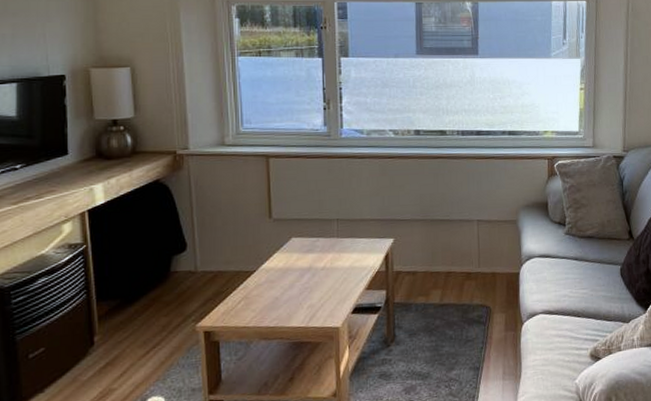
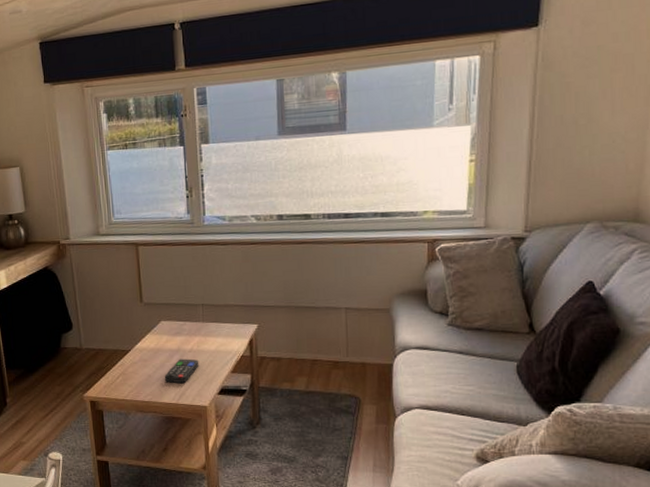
remote control: none [293,277,332,305] -> present [164,358,199,384]

